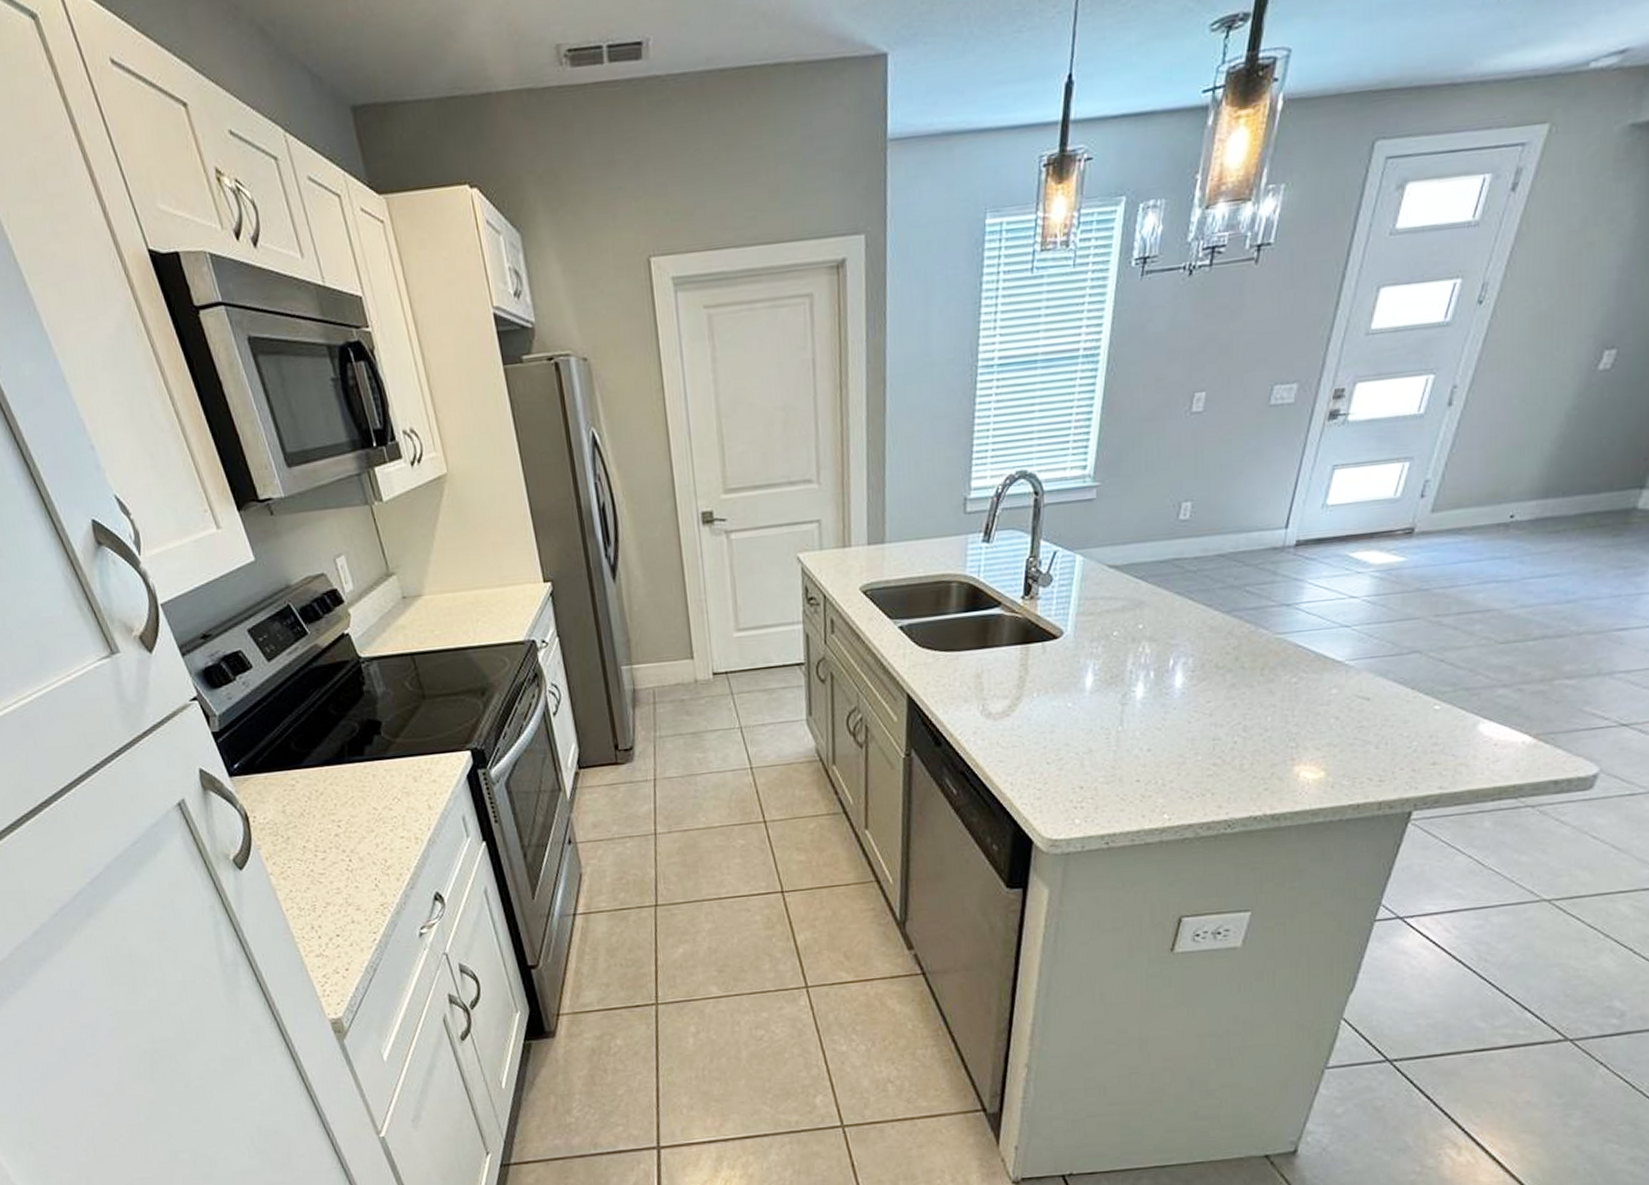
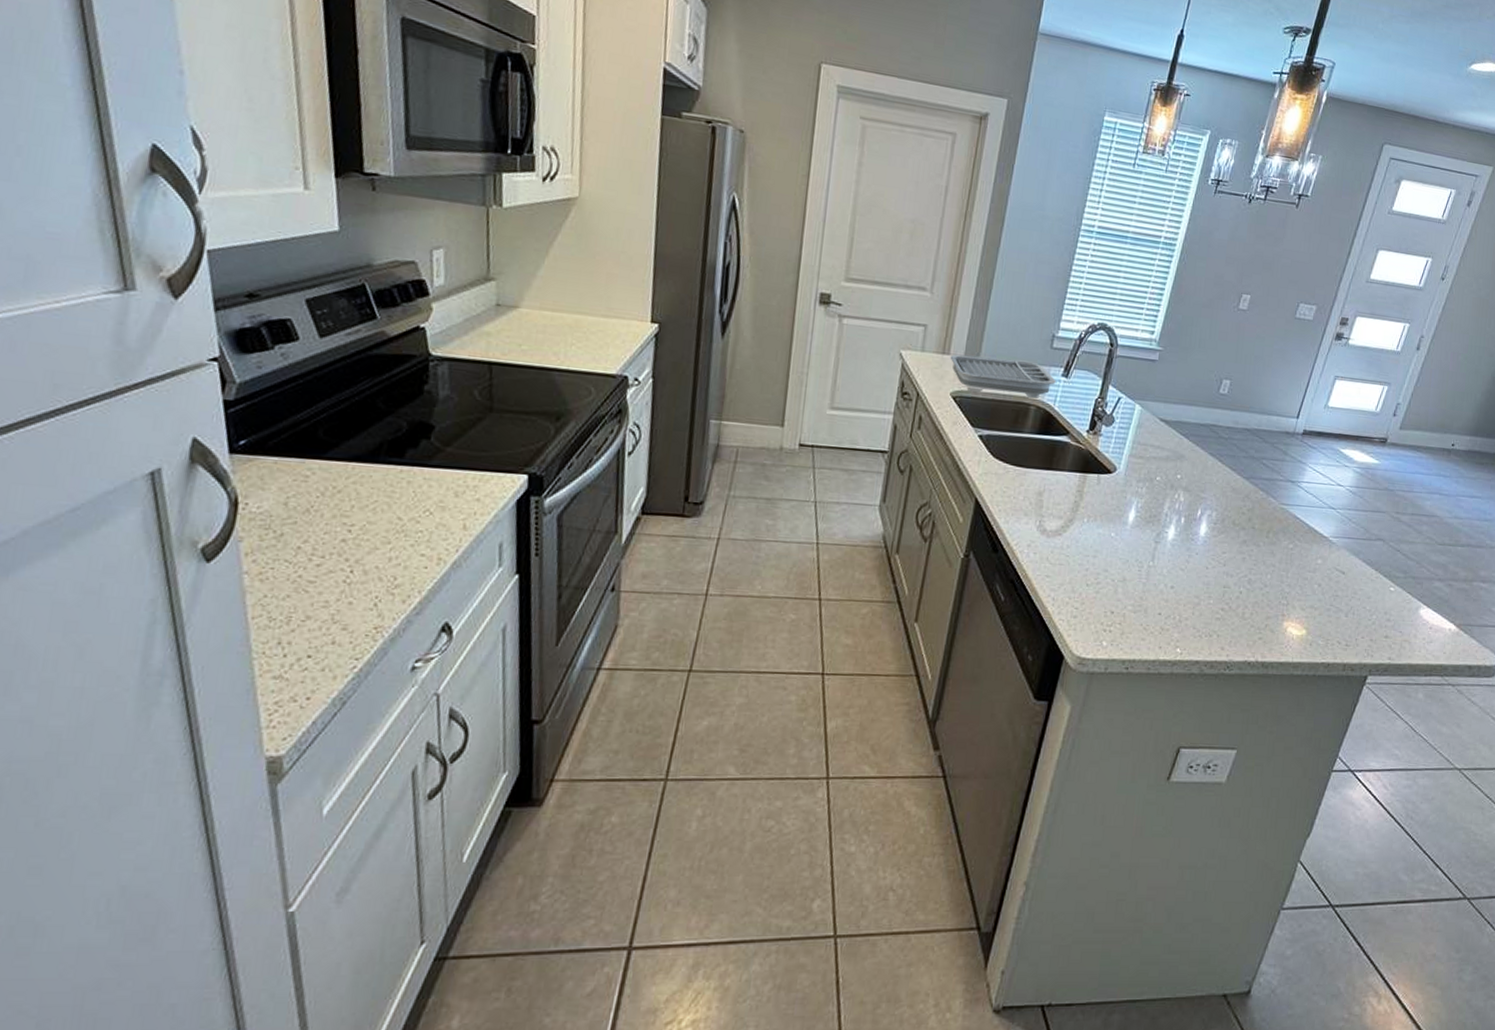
dish rack: none [852,533,977,582] -> present [950,354,1056,398]

